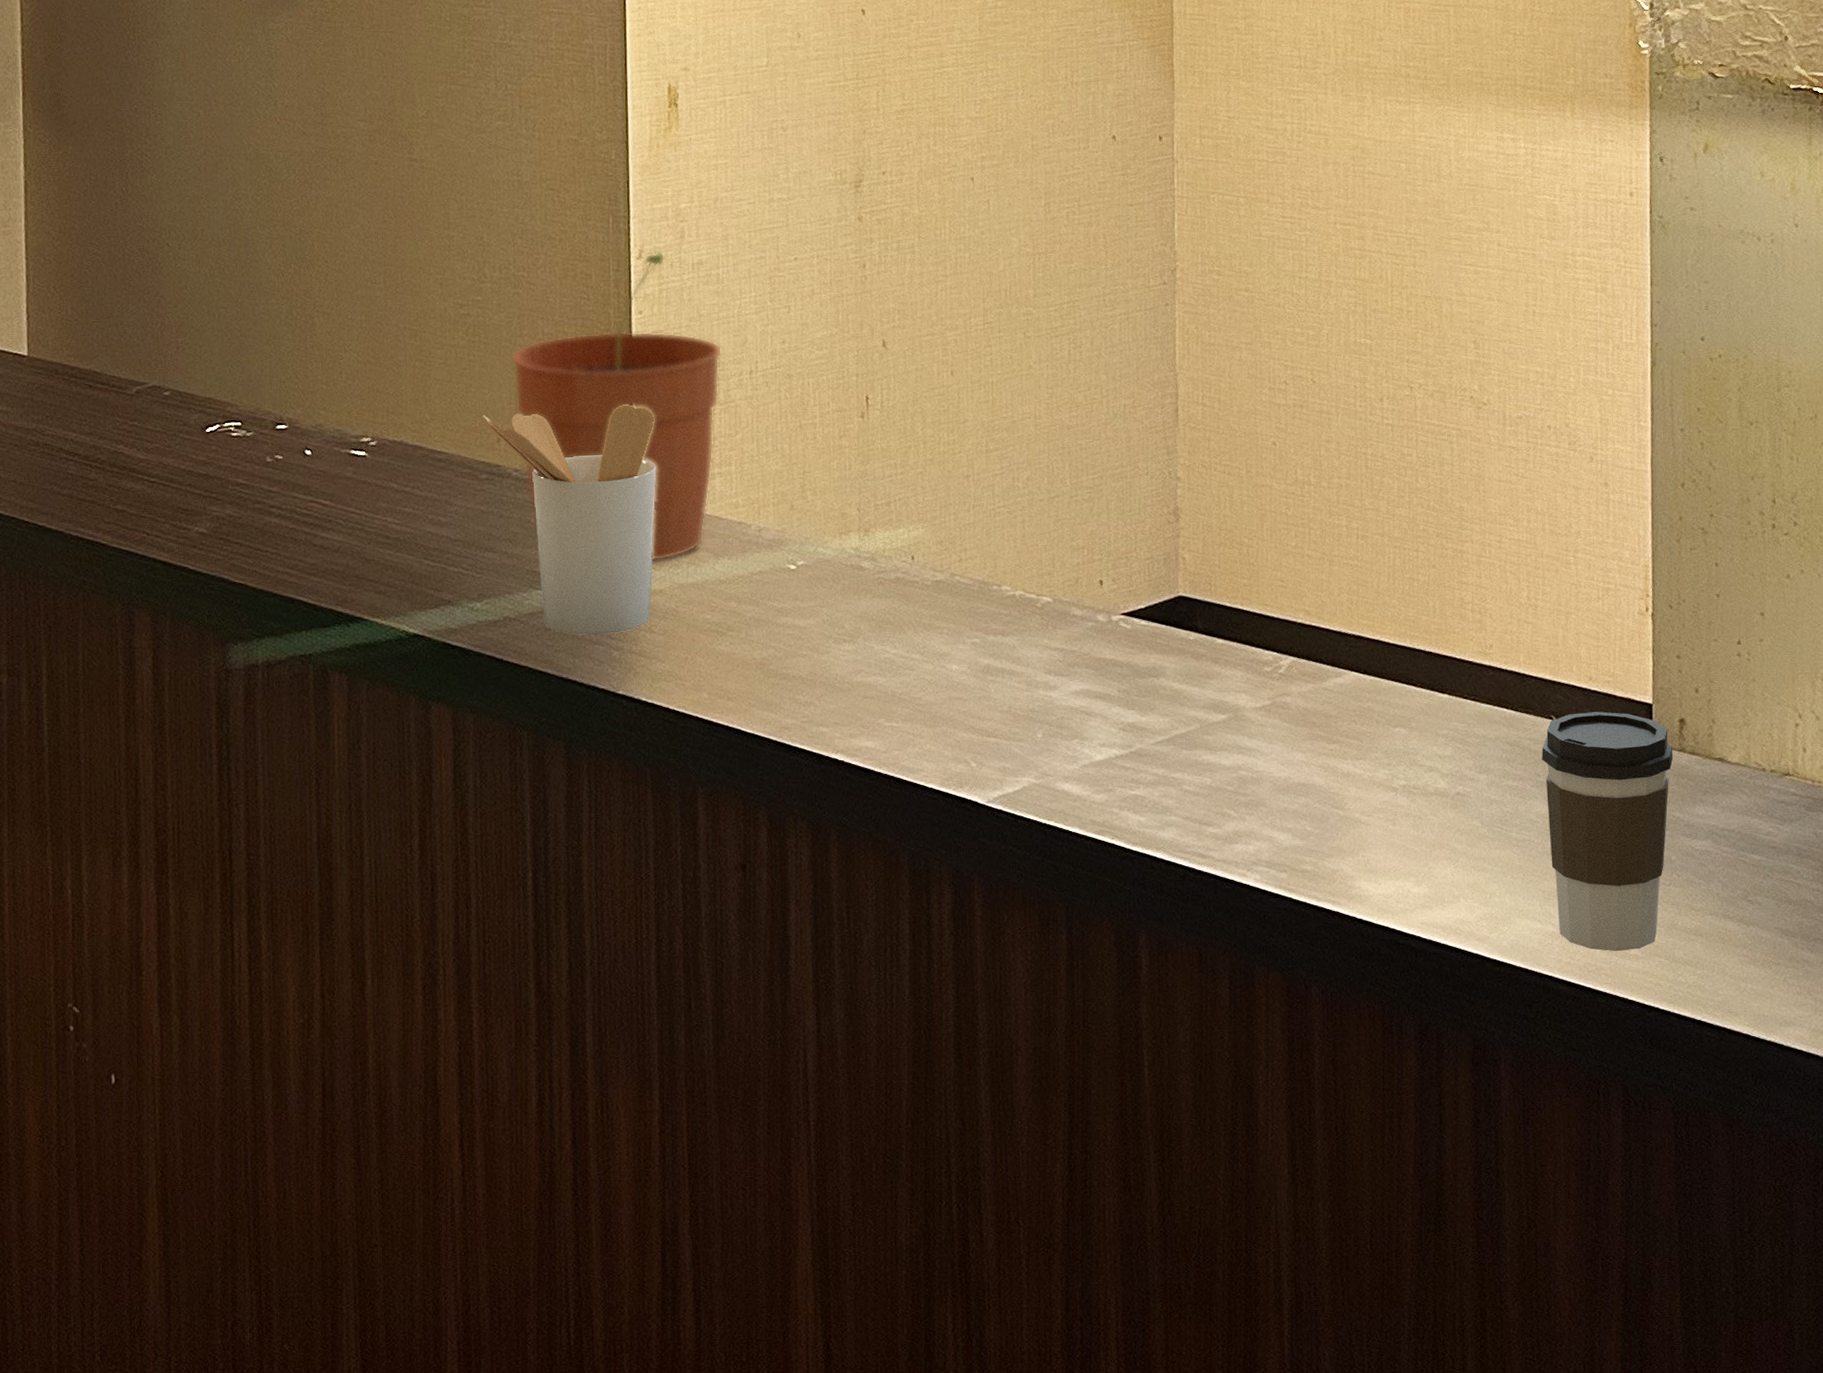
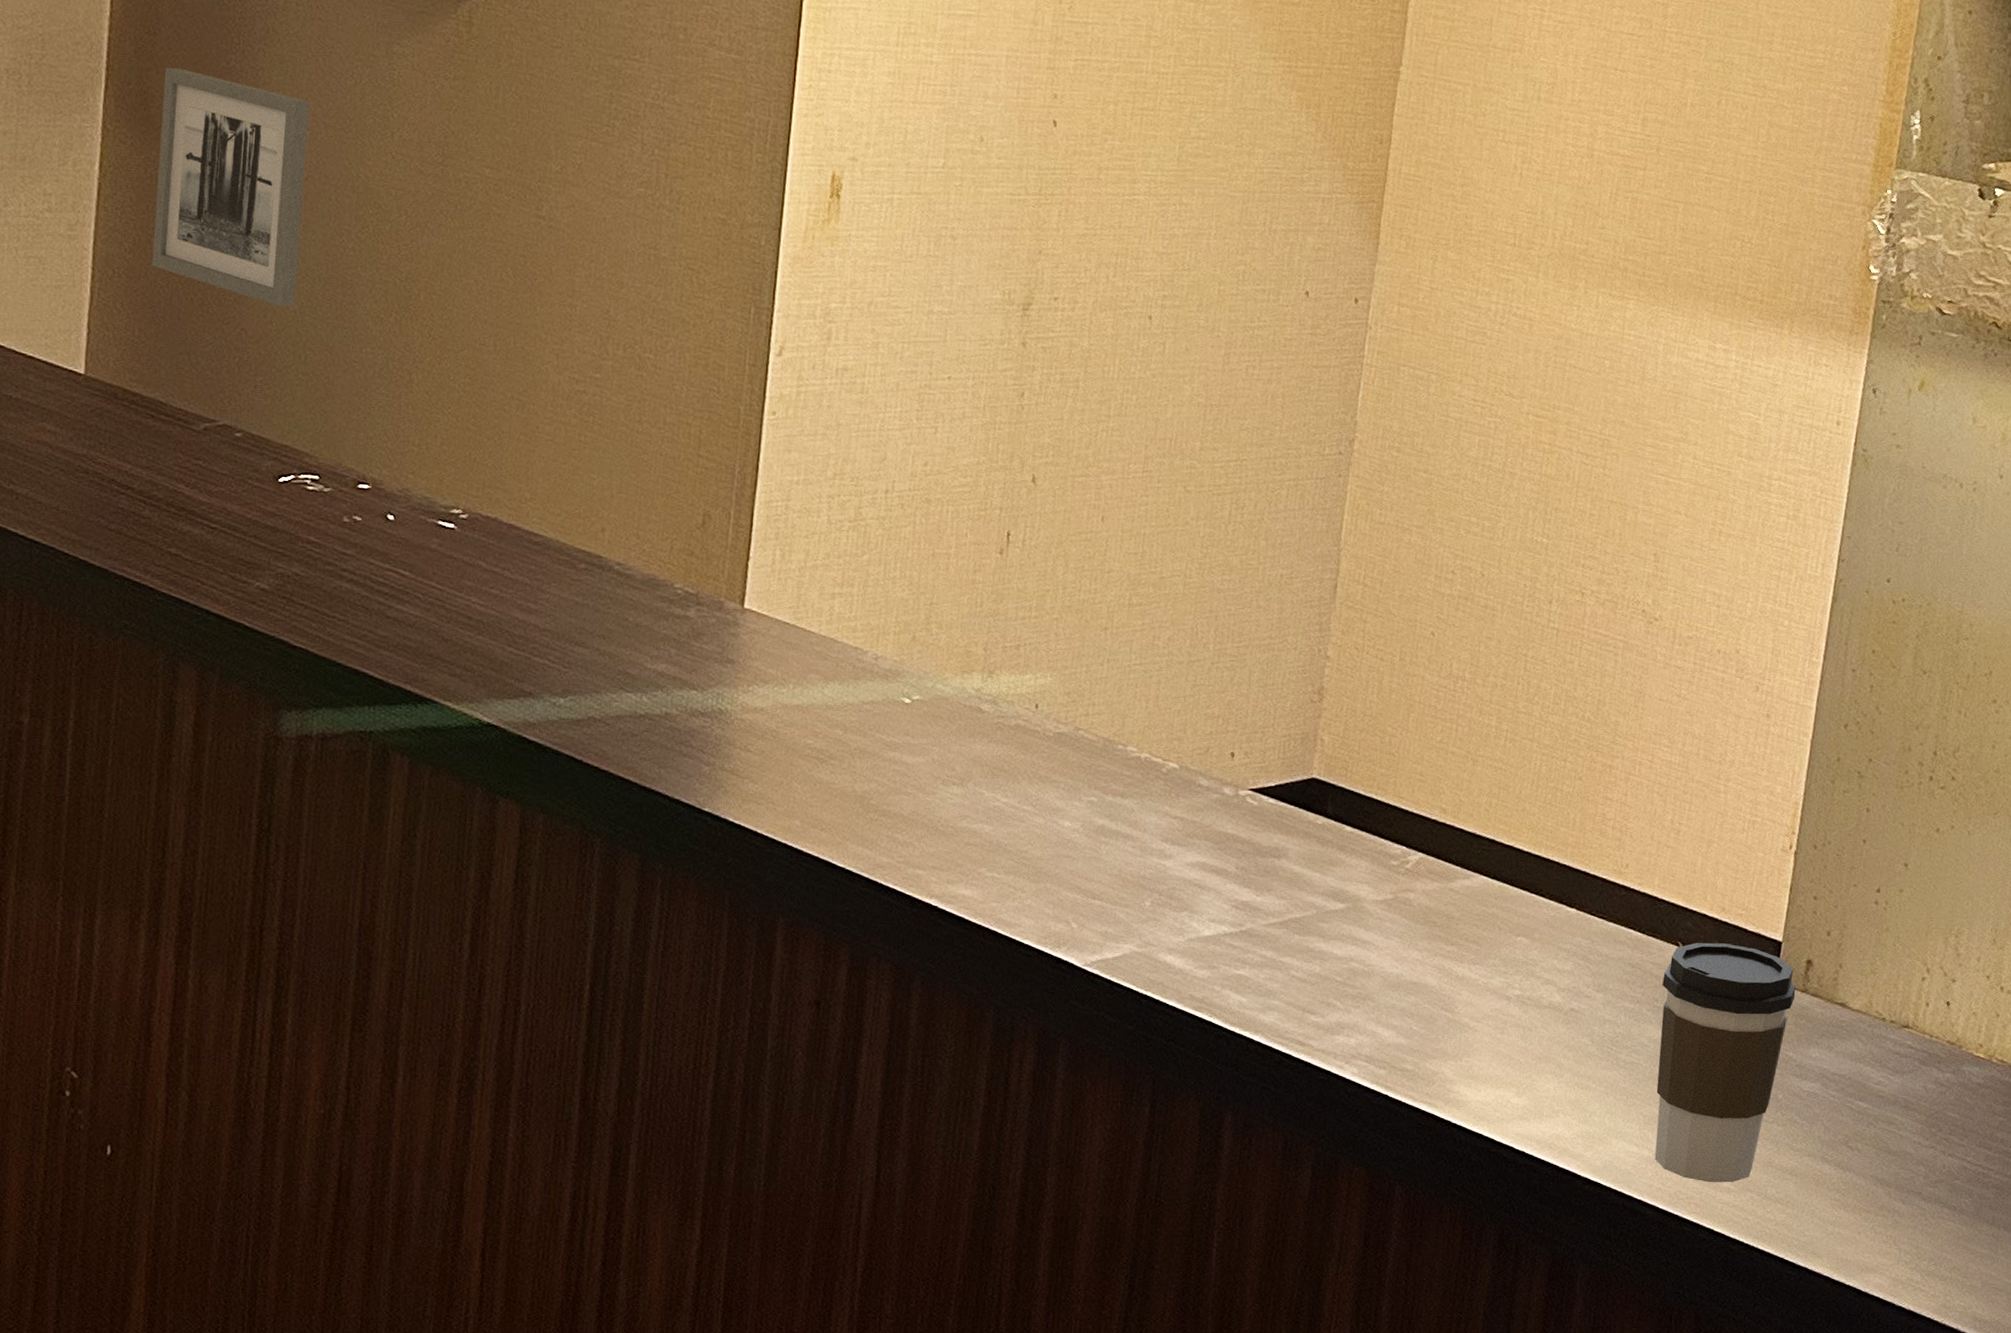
wall art: none [72,68,205,272] -> present [152,67,310,307]
utensil holder: present [482,404,657,635] -> none [587,501,775,748]
plant pot: present [511,251,723,563] -> none [626,350,859,679]

